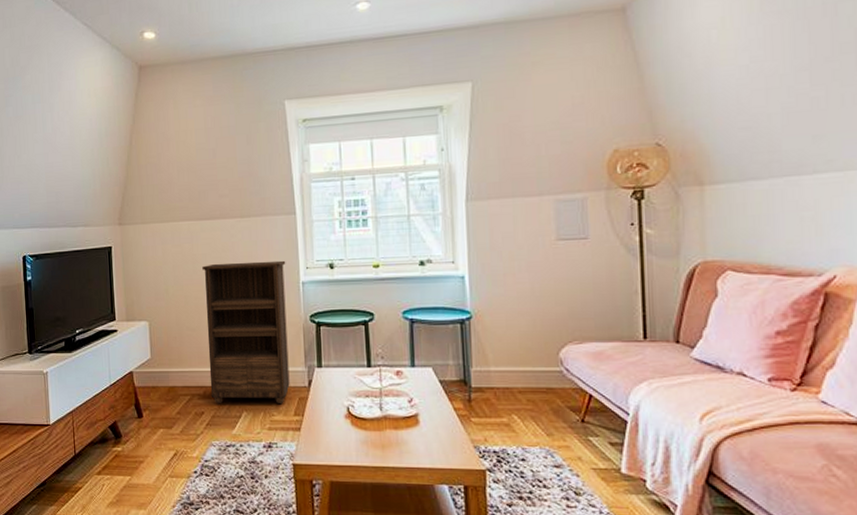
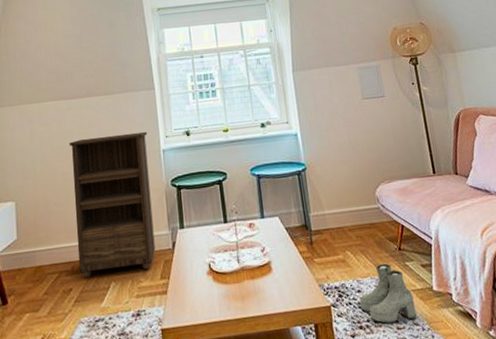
boots: none [522,434,594,500] -> present [359,263,416,324]

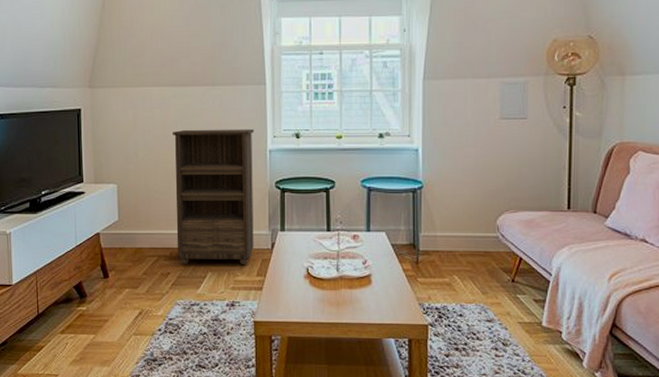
boots: present [359,263,416,324] -> none [459,292,519,350]

